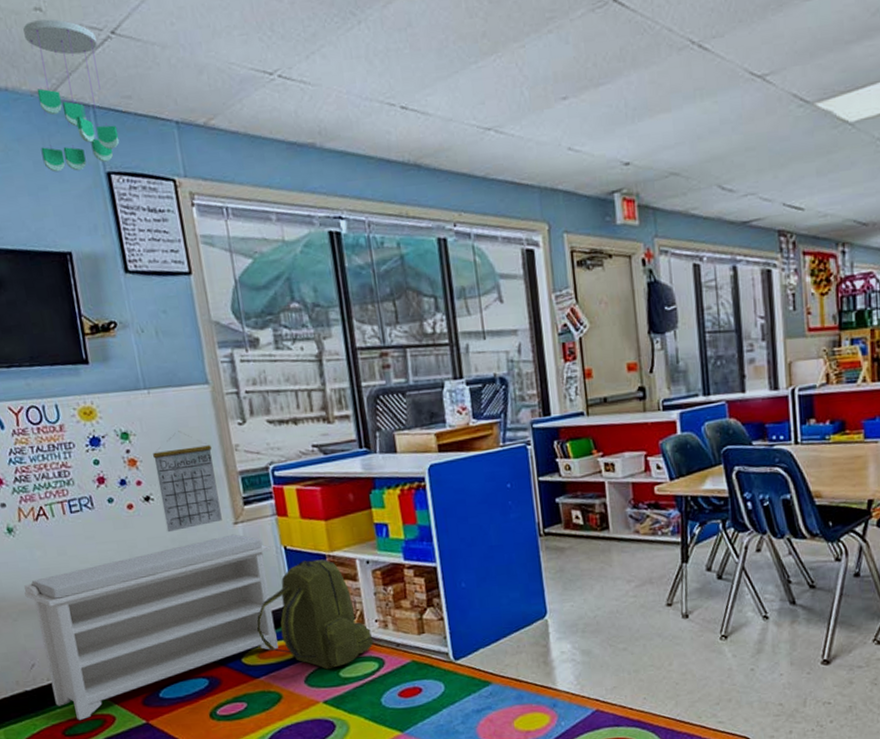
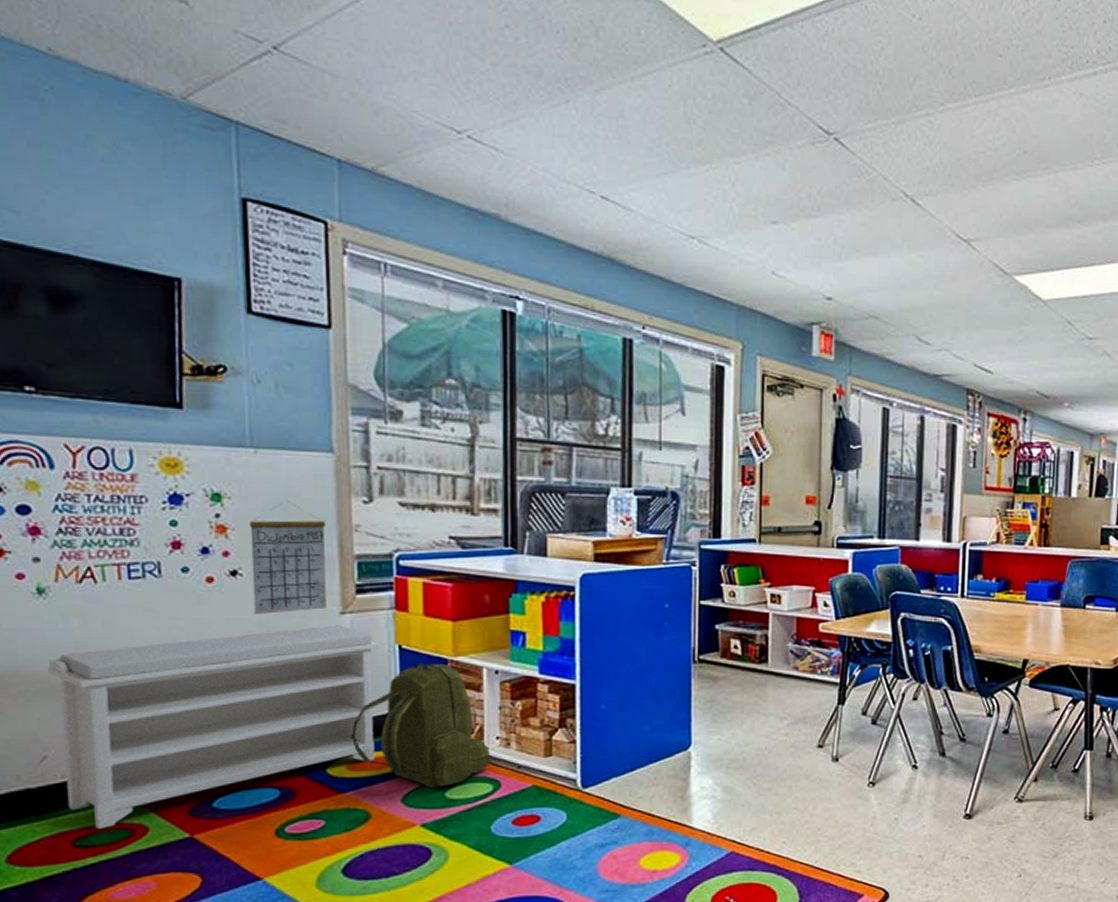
ceiling mobile: present [23,19,120,173] -> none [160,13,264,190]

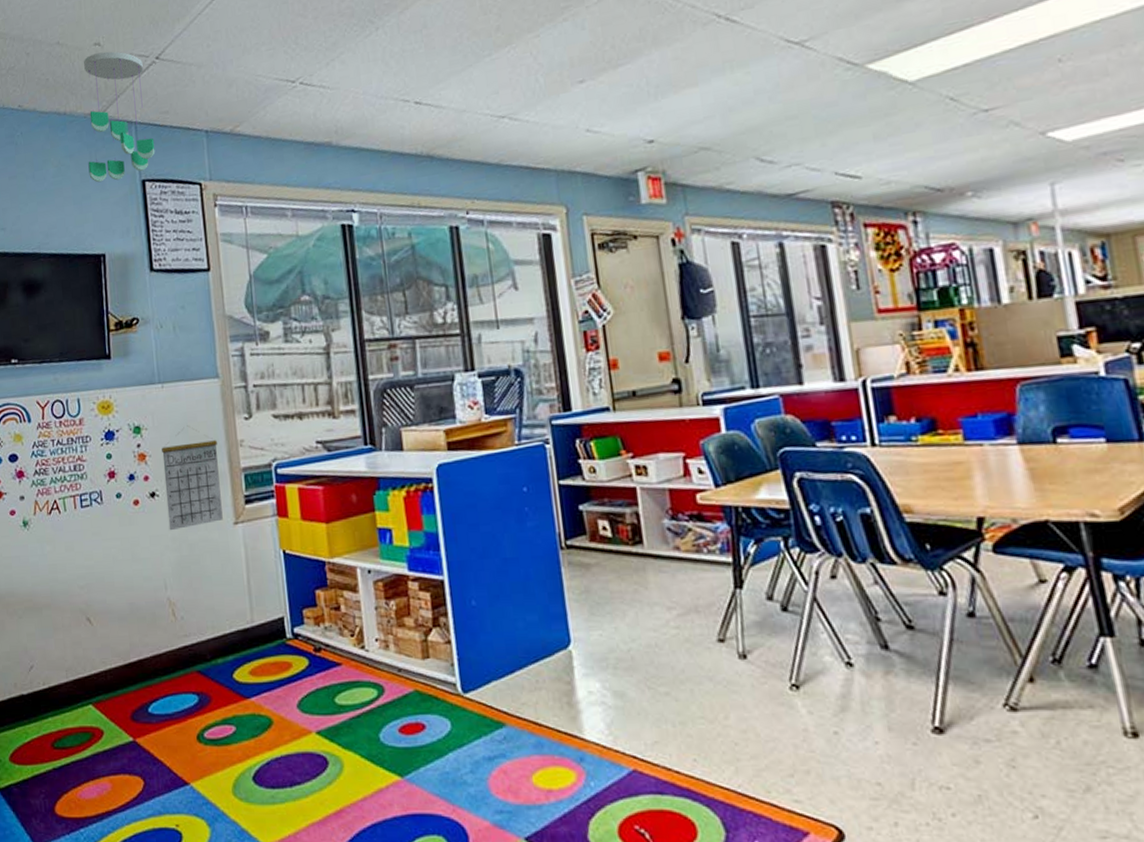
bench: present [48,625,383,830] -> none [32,535,272,733]
ceiling mobile: none [160,13,264,190] -> present [84,51,155,183]
backpack: present [352,662,491,789] -> none [251,566,373,694]

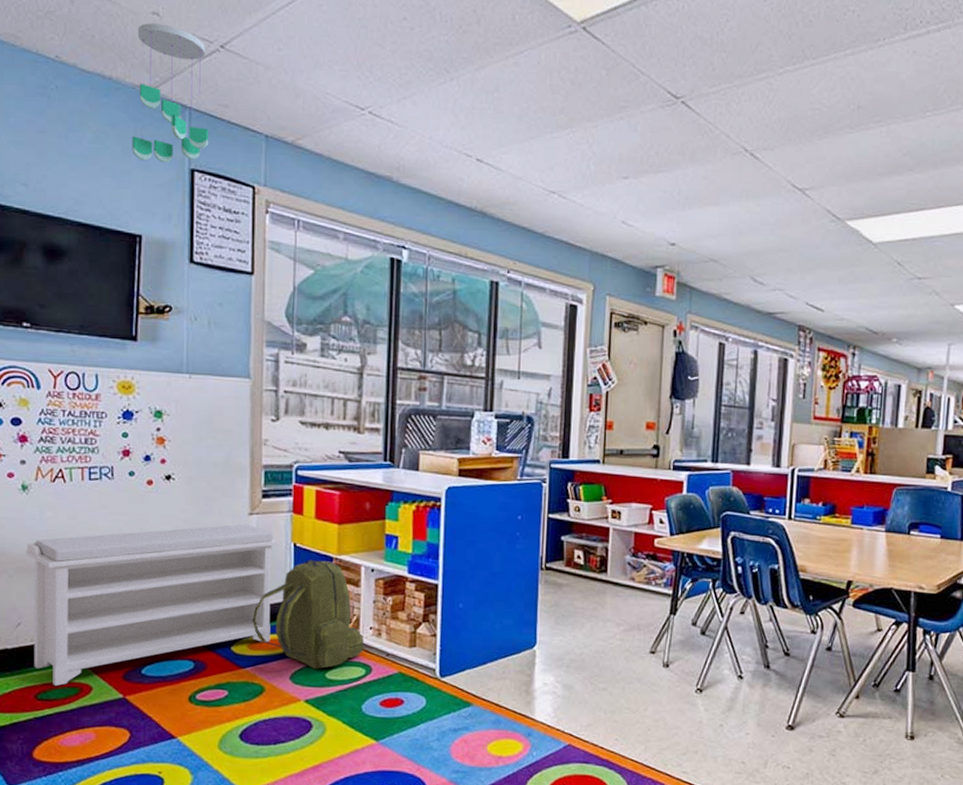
bench: none [32,535,272,733] -> present [26,524,281,687]
calendar: present [162,425,223,531] -> none [182,418,241,513]
backpack: none [251,566,373,694] -> present [253,559,365,669]

